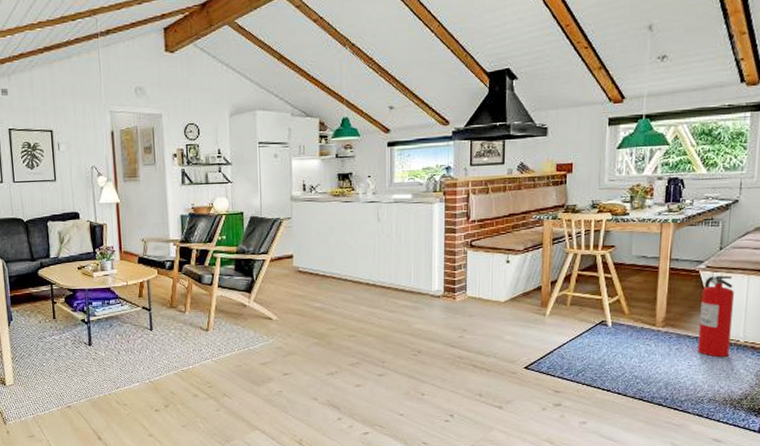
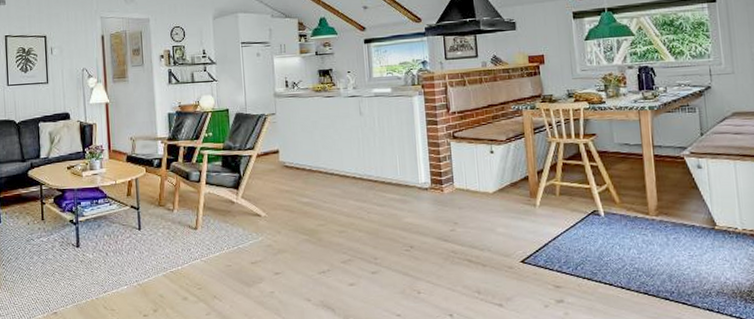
fire extinguisher: present [697,275,734,357] -> none [690,161,729,246]

